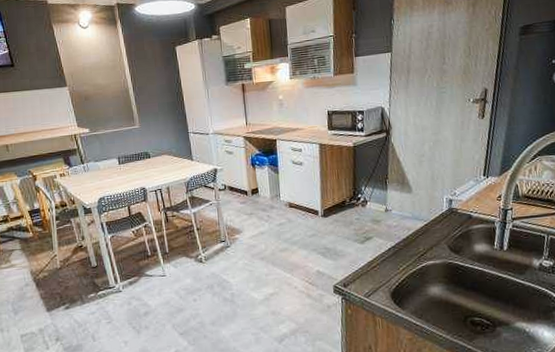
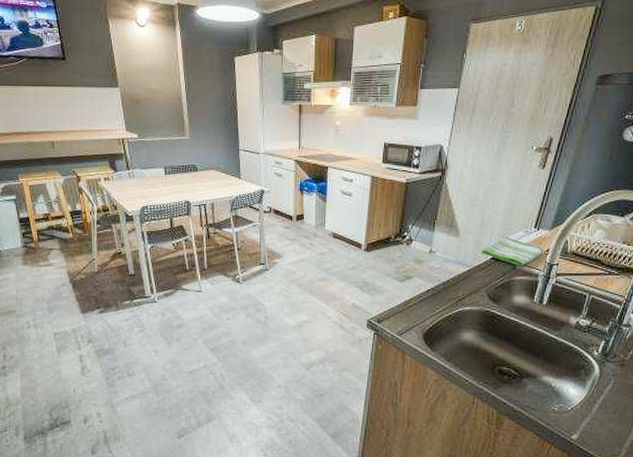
dish towel: none [435,187,497,216] -> present [480,236,544,267]

